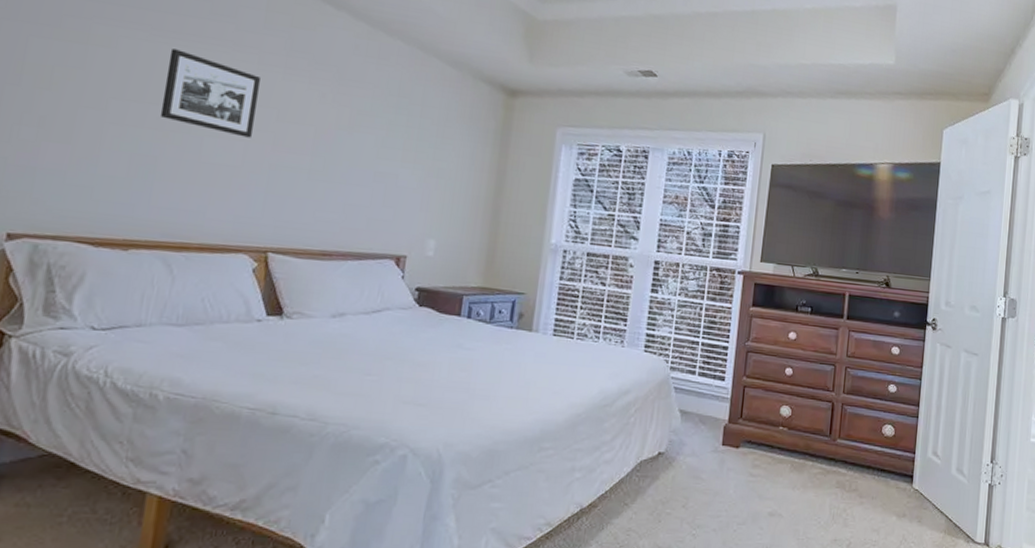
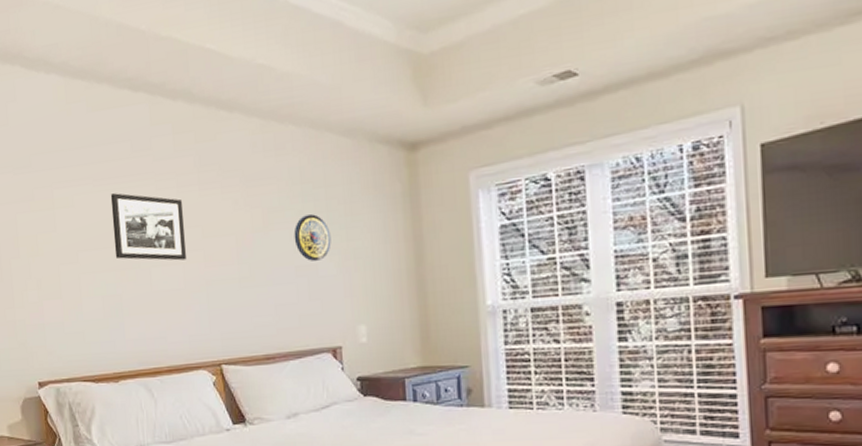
wall clock: none [379,126,418,172] -> present [294,214,331,261]

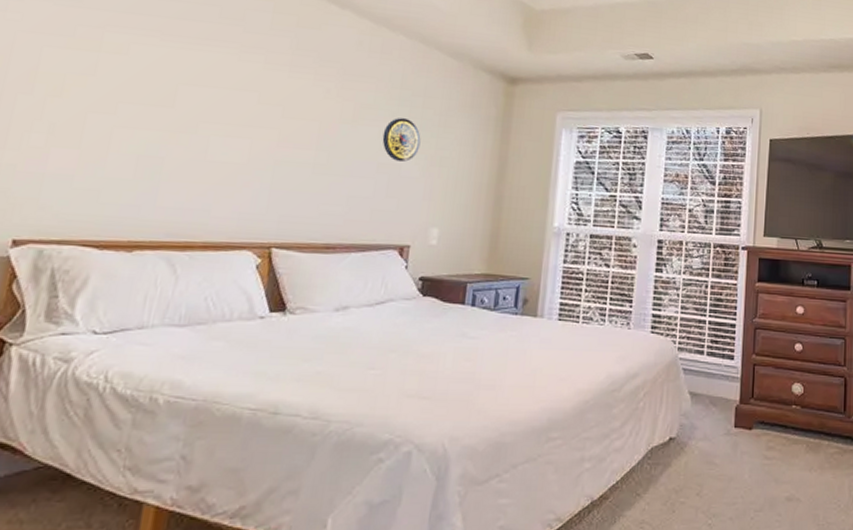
picture frame: present [110,193,186,261] -> none [167,52,267,135]

